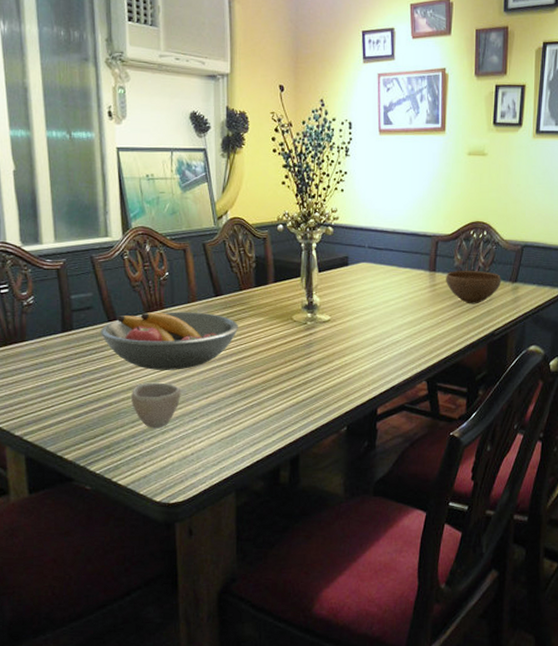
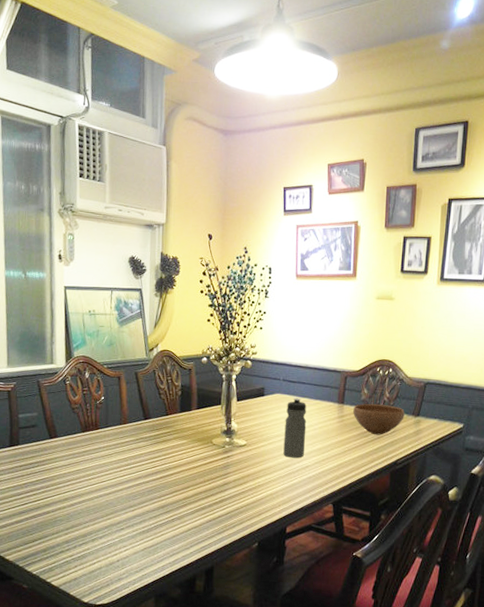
fruit bowl: present [100,311,239,370] -> none [42,432,164,485]
cup: present [131,382,181,429] -> none [66,494,111,536]
water bottle: none [371,267,396,333] -> present [283,398,307,458]

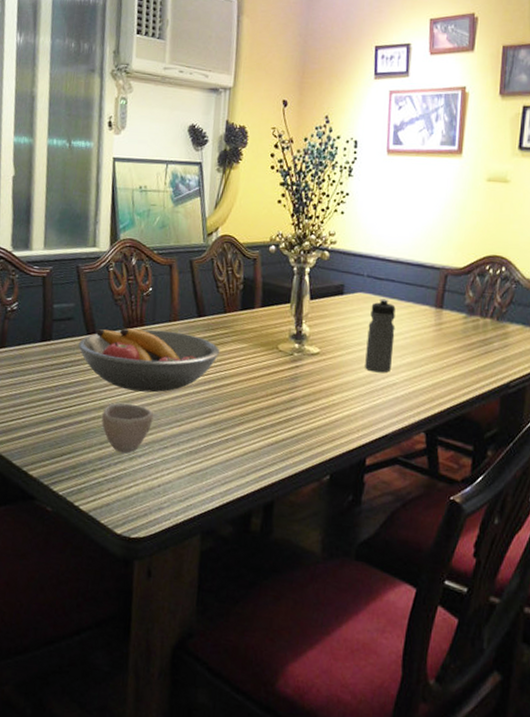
fruit bowl: none [42,432,164,485] -> present [77,328,220,393]
cup: none [66,494,111,536] -> present [102,402,154,454]
bowl: present [353,404,405,435] -> none [454,309,520,350]

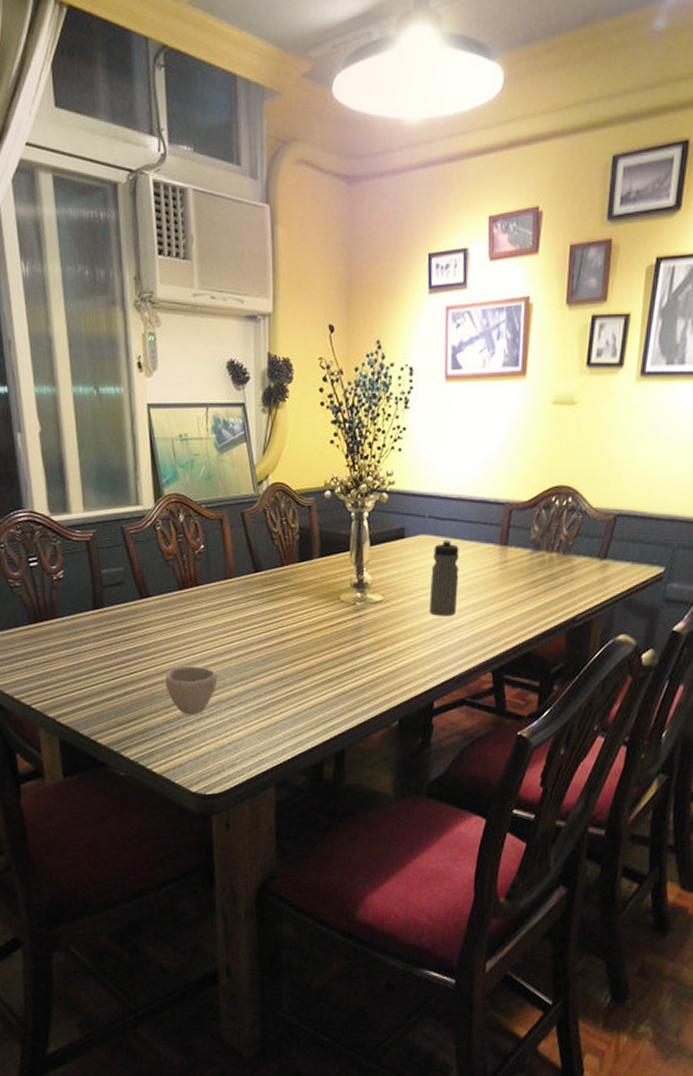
fruit bowl: present [77,328,220,393] -> none [132,589,281,653]

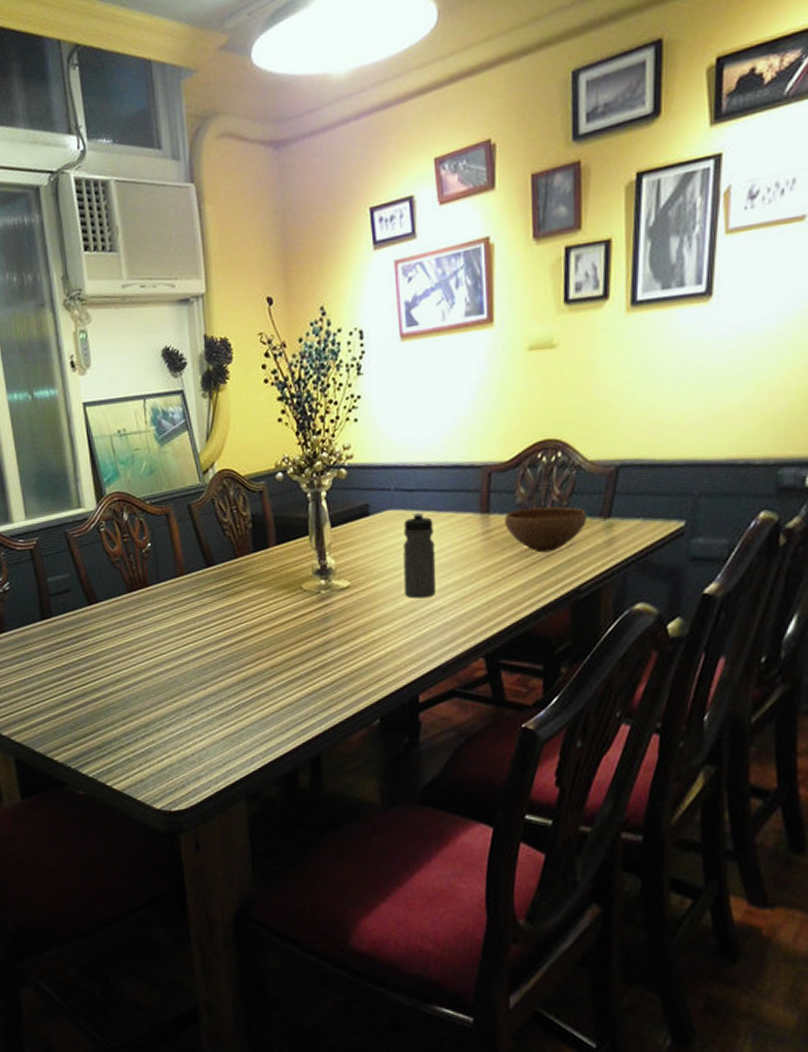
cup: present [166,665,218,715] -> none [120,672,176,726]
bowl: none [519,545,587,585] -> present [505,506,587,553]

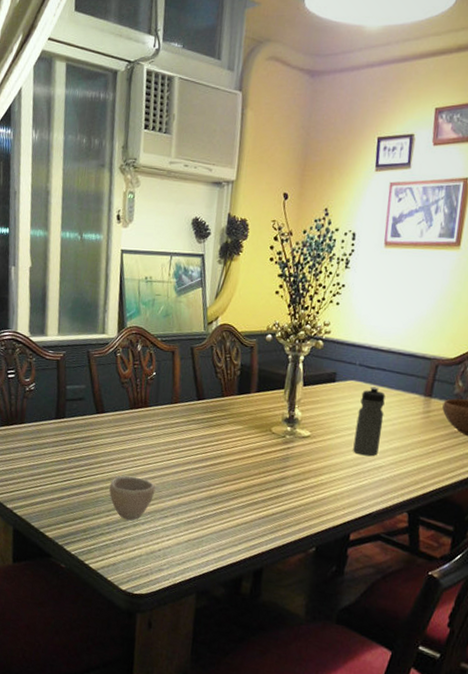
cup: none [120,672,176,726] -> present [109,475,156,521]

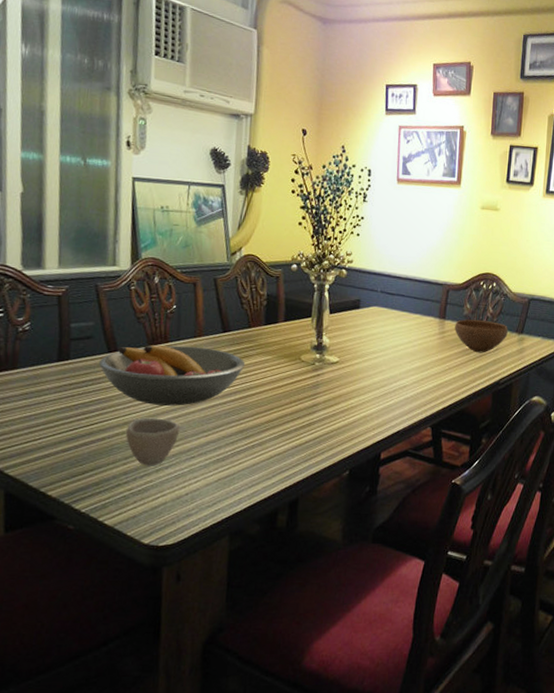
fruit bowl: none [88,408,218,468] -> present [98,345,246,406]
water bottle: present [353,386,386,457] -> none [379,312,405,377]

